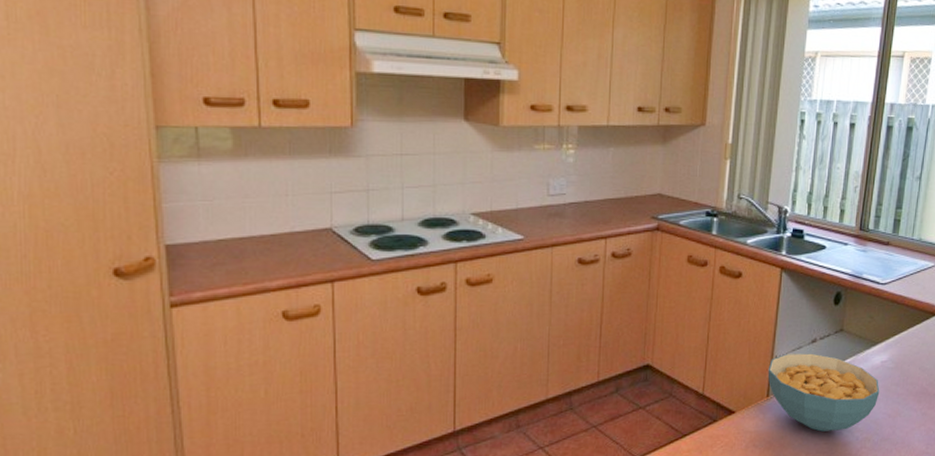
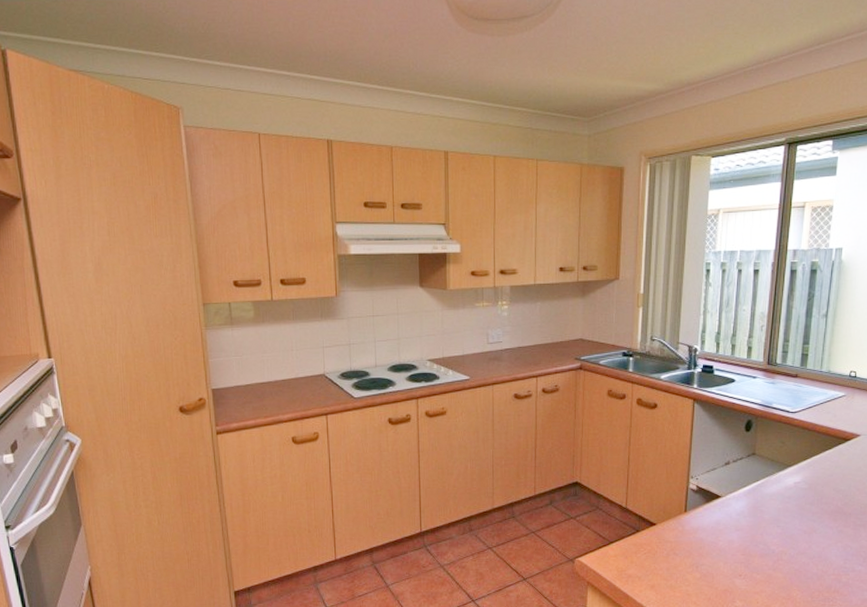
cereal bowl: present [768,353,880,432] -> none [685,474,794,544]

